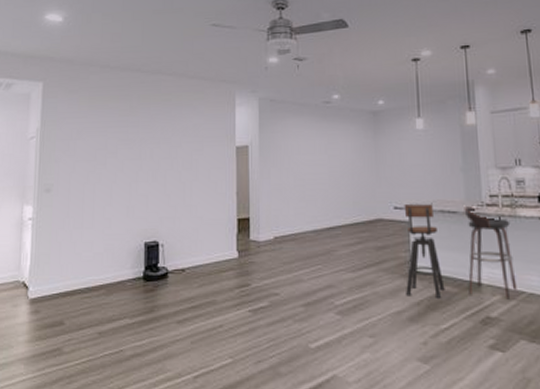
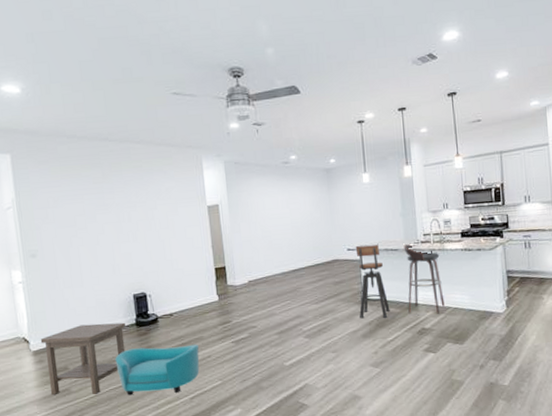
side table: none [39,273,132,359] -> present [40,322,126,395]
dog bed: none [115,307,210,368] -> present [115,344,200,396]

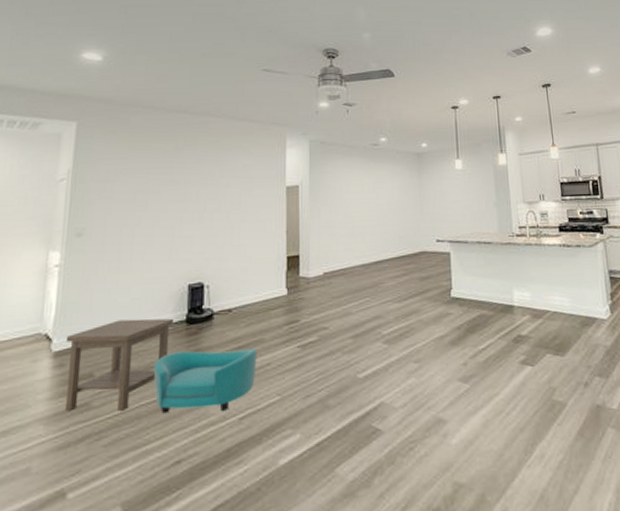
bar stool: present [355,244,390,319] -> none [445,236,482,322]
bar stool: present [403,244,445,314] -> none [497,237,543,319]

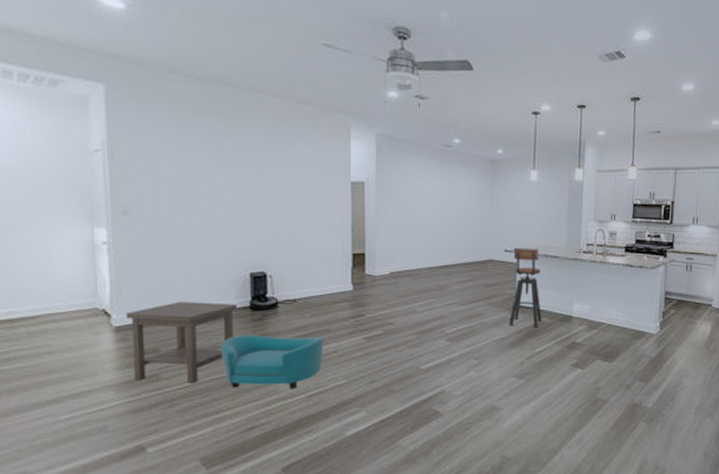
bar stool: none [445,236,482,322] -> present [509,248,542,328]

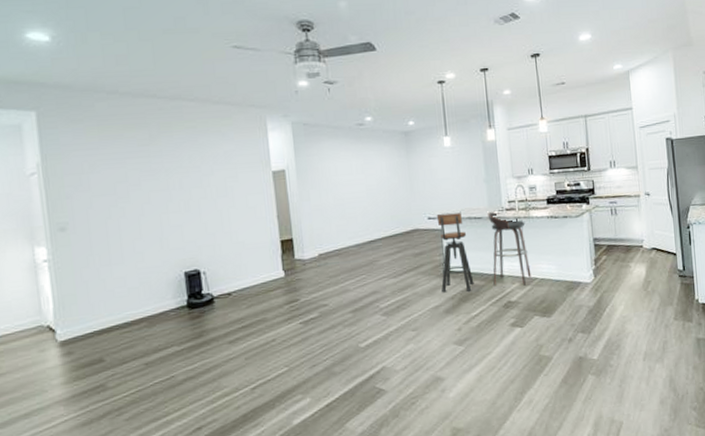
side table: present [125,301,237,383] -> none [69,304,175,392]
dog bed: present [220,335,323,389] -> none [161,326,262,389]
bar stool: none [561,253,600,329] -> present [487,212,531,286]

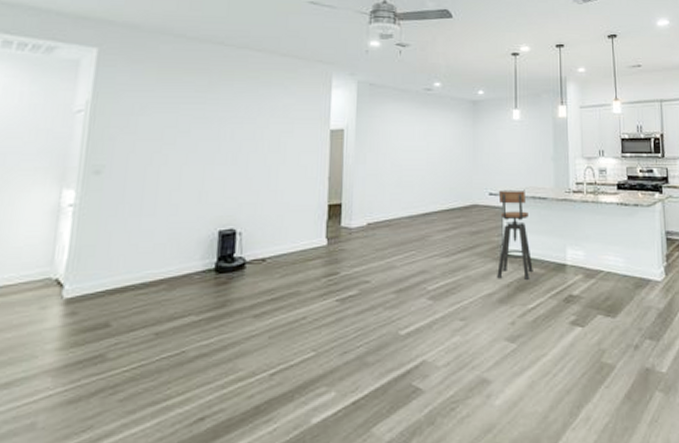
bar stool: present [487,212,531,286] -> none [553,193,596,279]

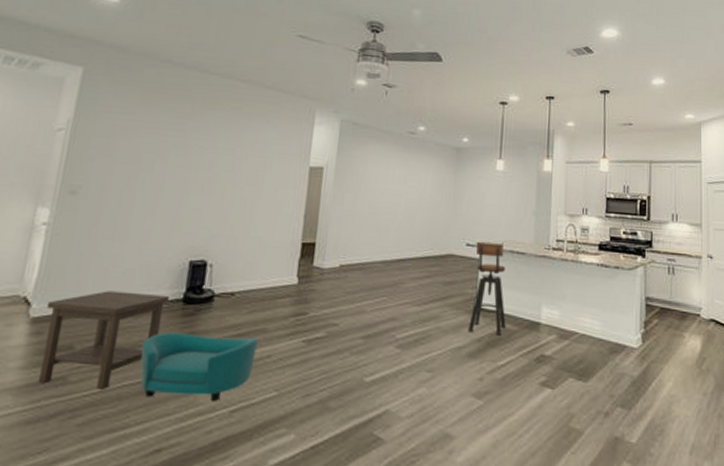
side table: none [77,265,201,364] -> present [39,291,169,389]
dog bed: none [177,300,292,368] -> present [140,332,258,401]

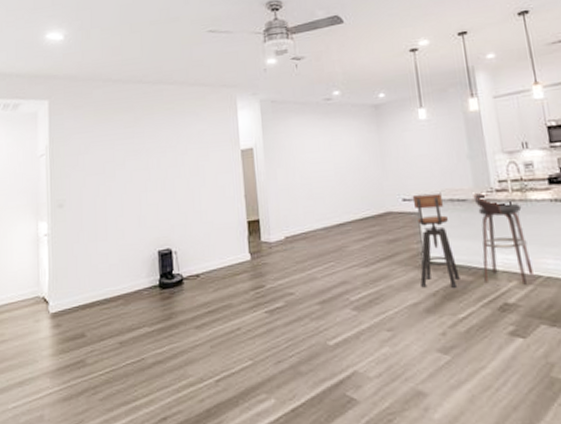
side table: present [39,291,169,389] -> none [59,283,148,369]
dog bed: present [140,332,258,401] -> none [135,312,228,373]
bar stool: none [528,249,571,339] -> present [473,193,534,285]

